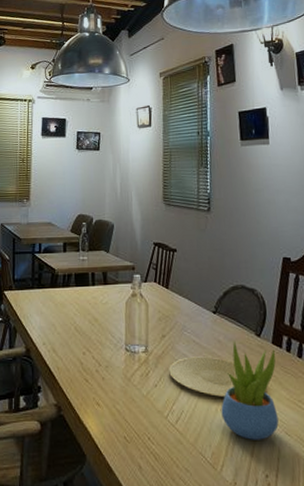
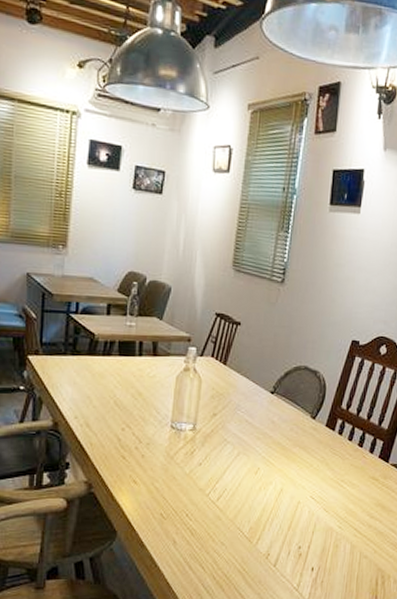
plate: present [169,356,255,397] -> none [216,436,304,476]
succulent plant: present [221,340,279,440] -> none [264,421,327,516]

